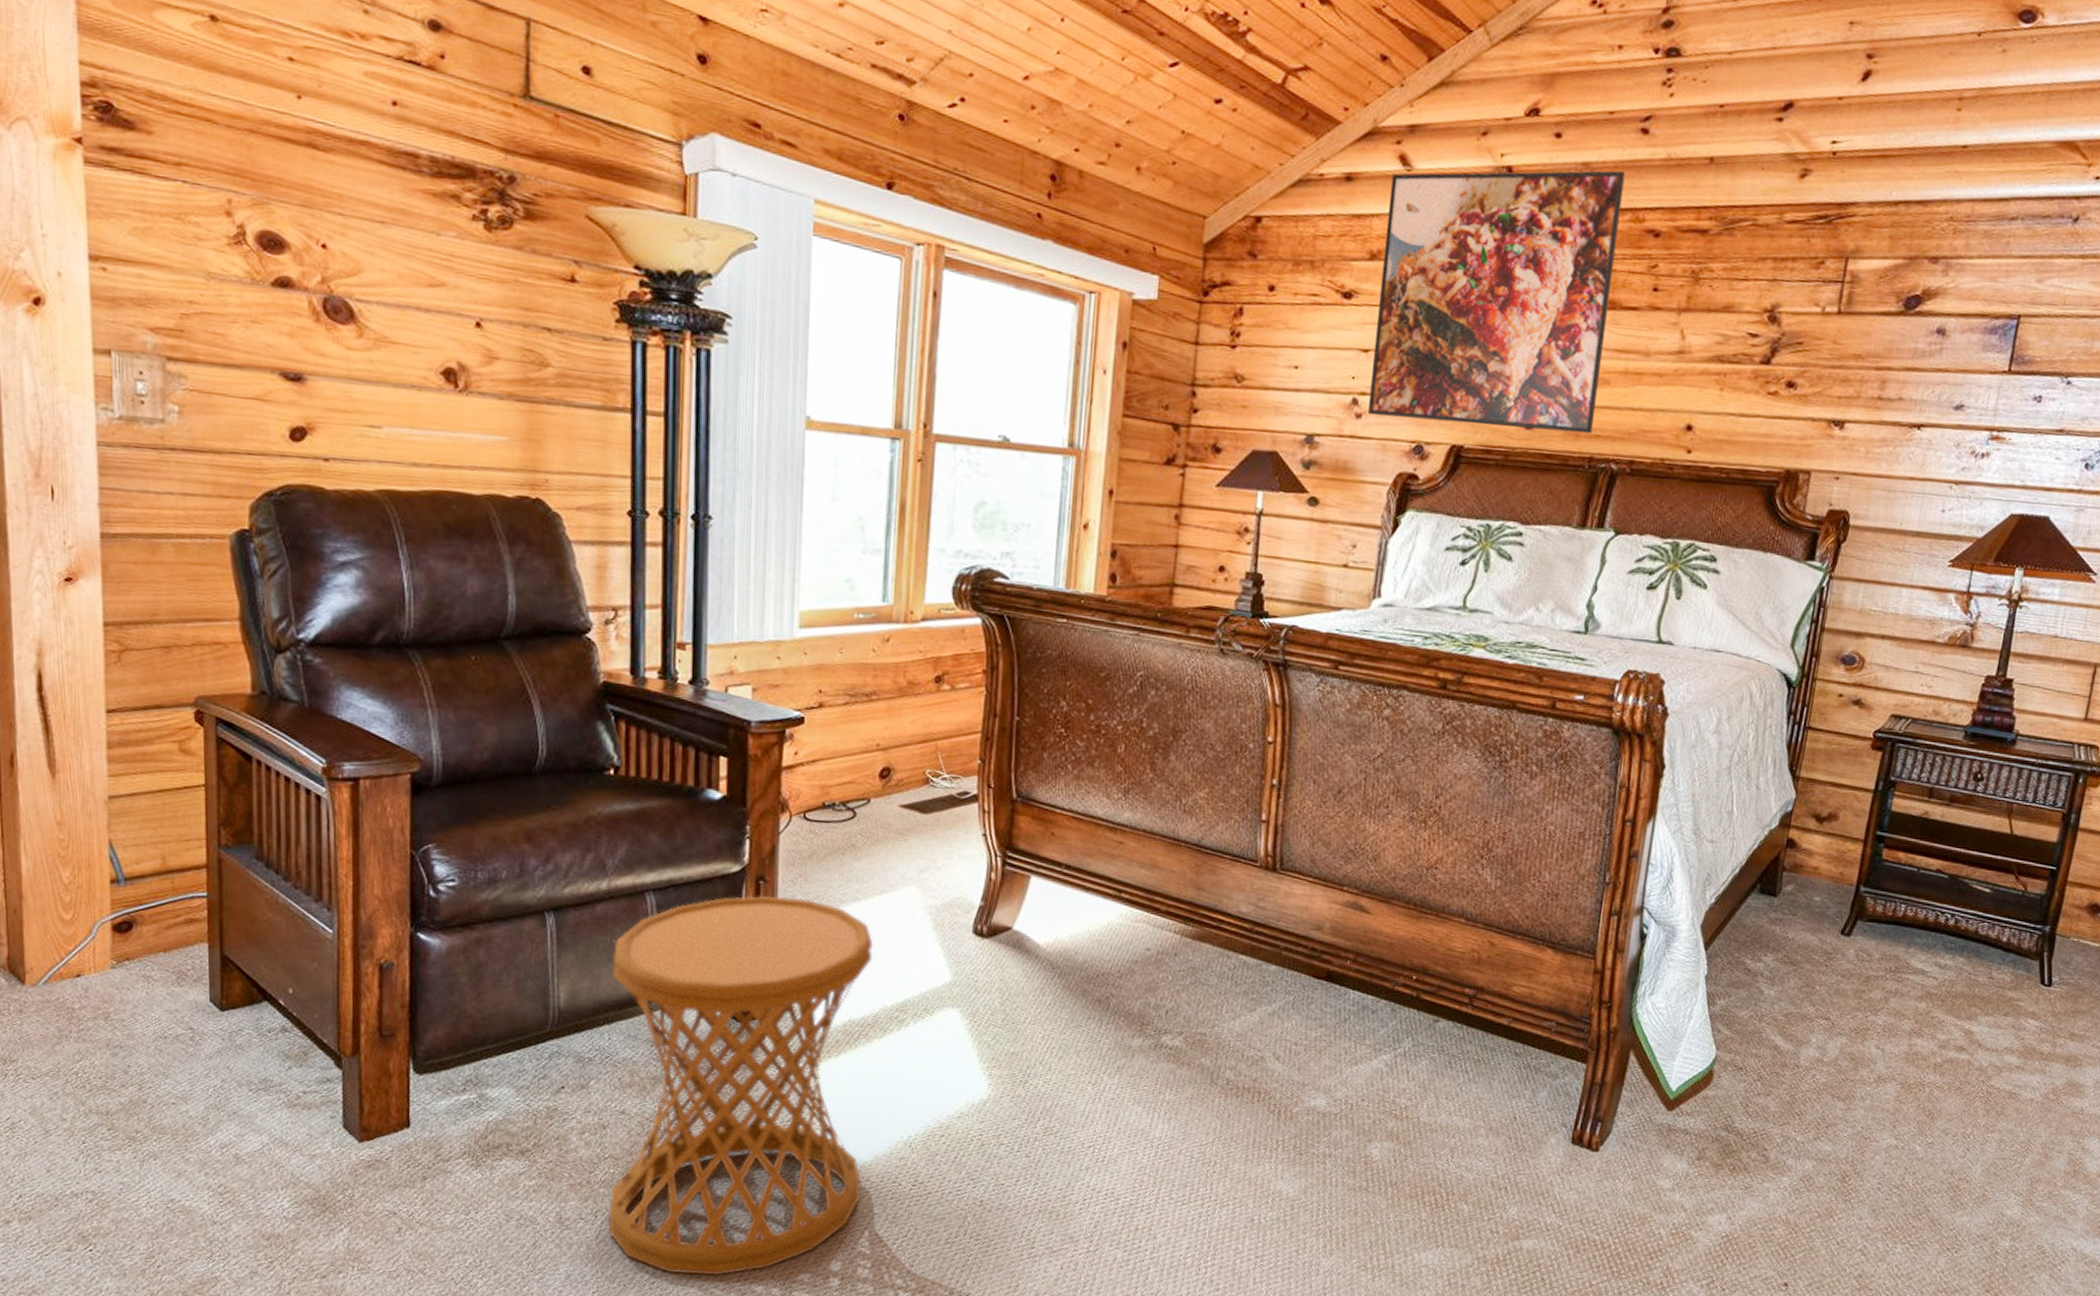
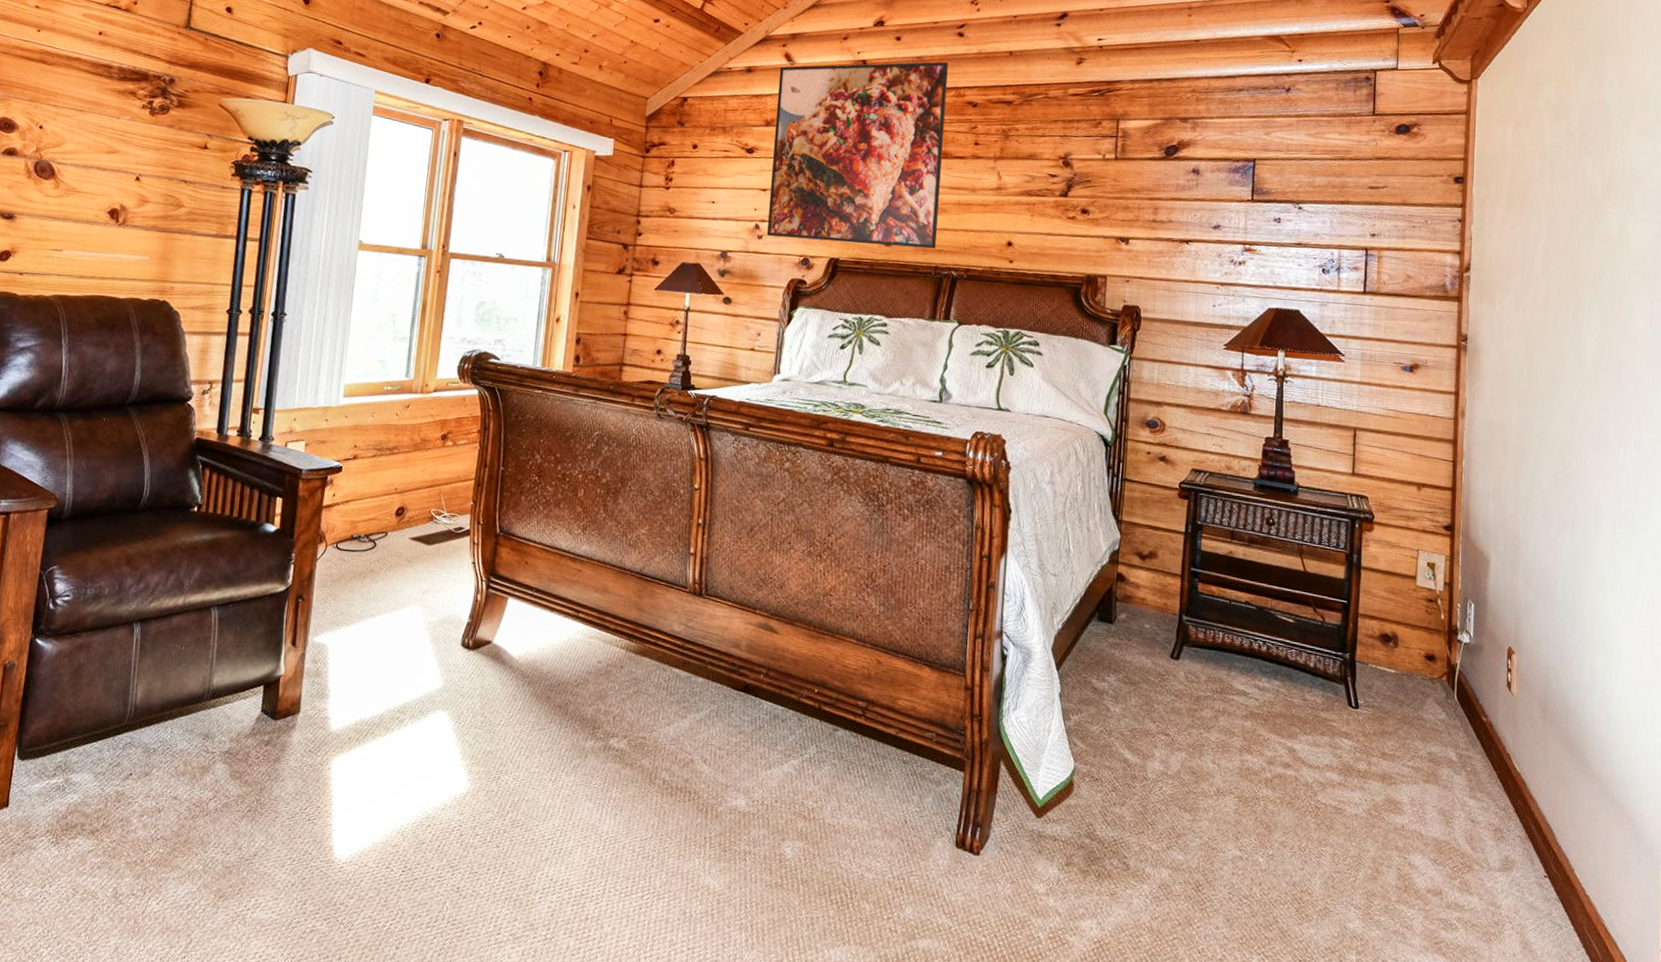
side table: present [608,895,873,1276] -> none [153,611,383,952]

